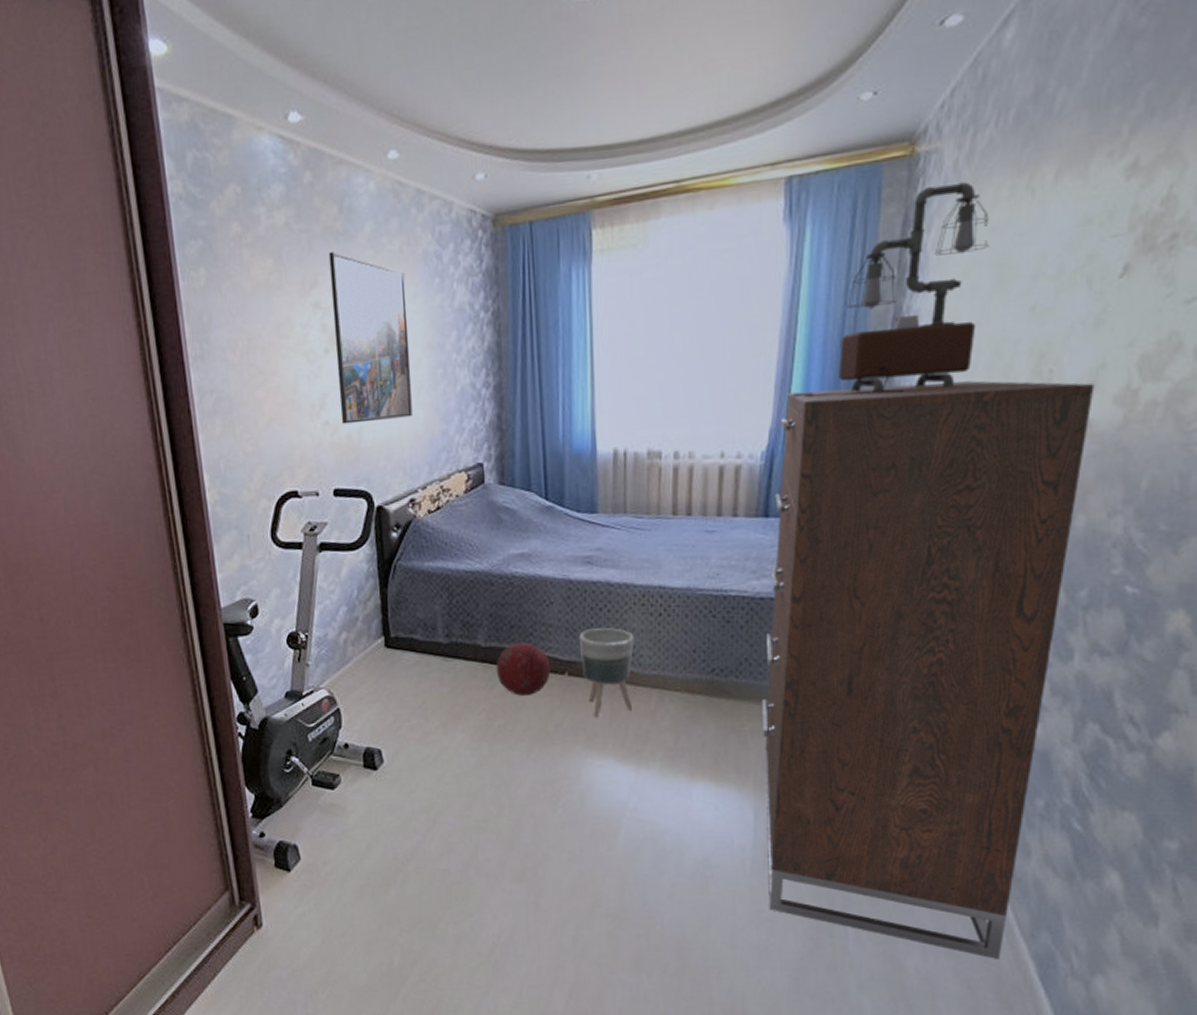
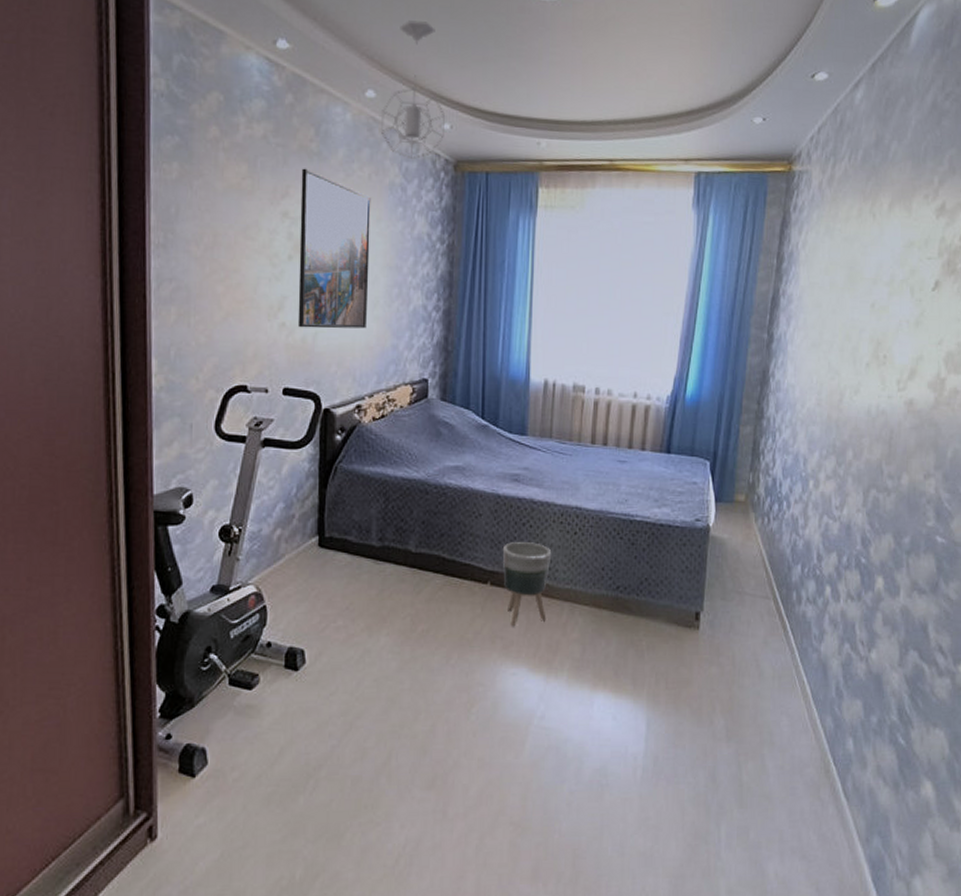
pendant light: none [407,57,479,221] -> present [381,20,446,159]
ball: present [495,642,551,696] -> none [424,550,475,602]
dresser: present [762,380,1095,959] -> none [655,349,915,863]
table lamp: present [793,181,989,398] -> none [694,199,843,360]

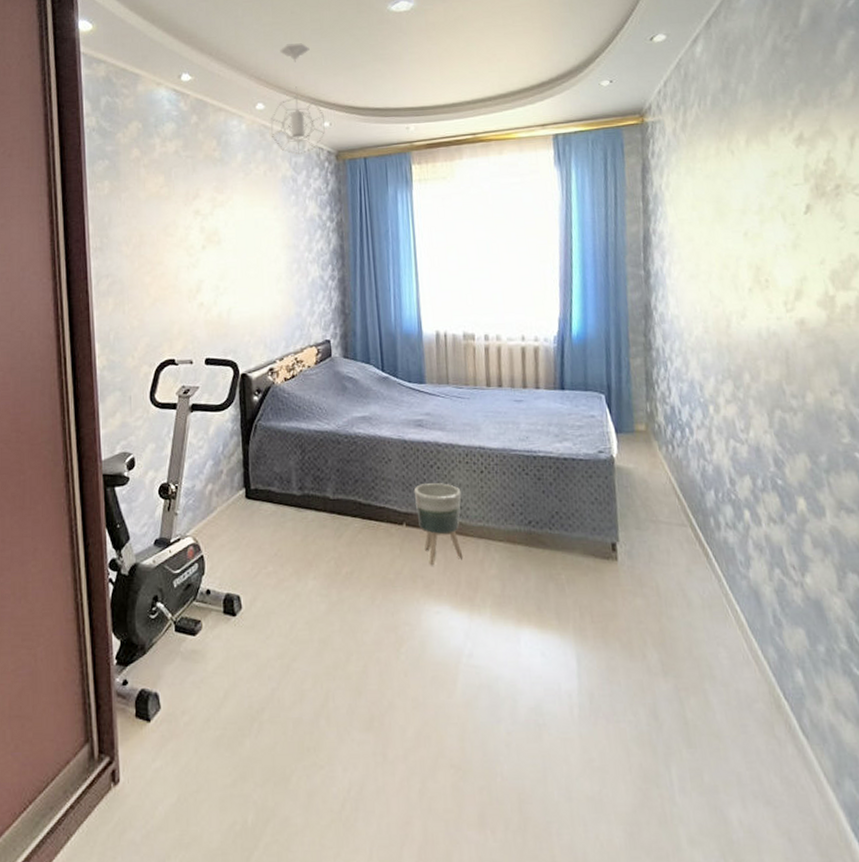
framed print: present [297,168,371,329] -> none [208,173,272,306]

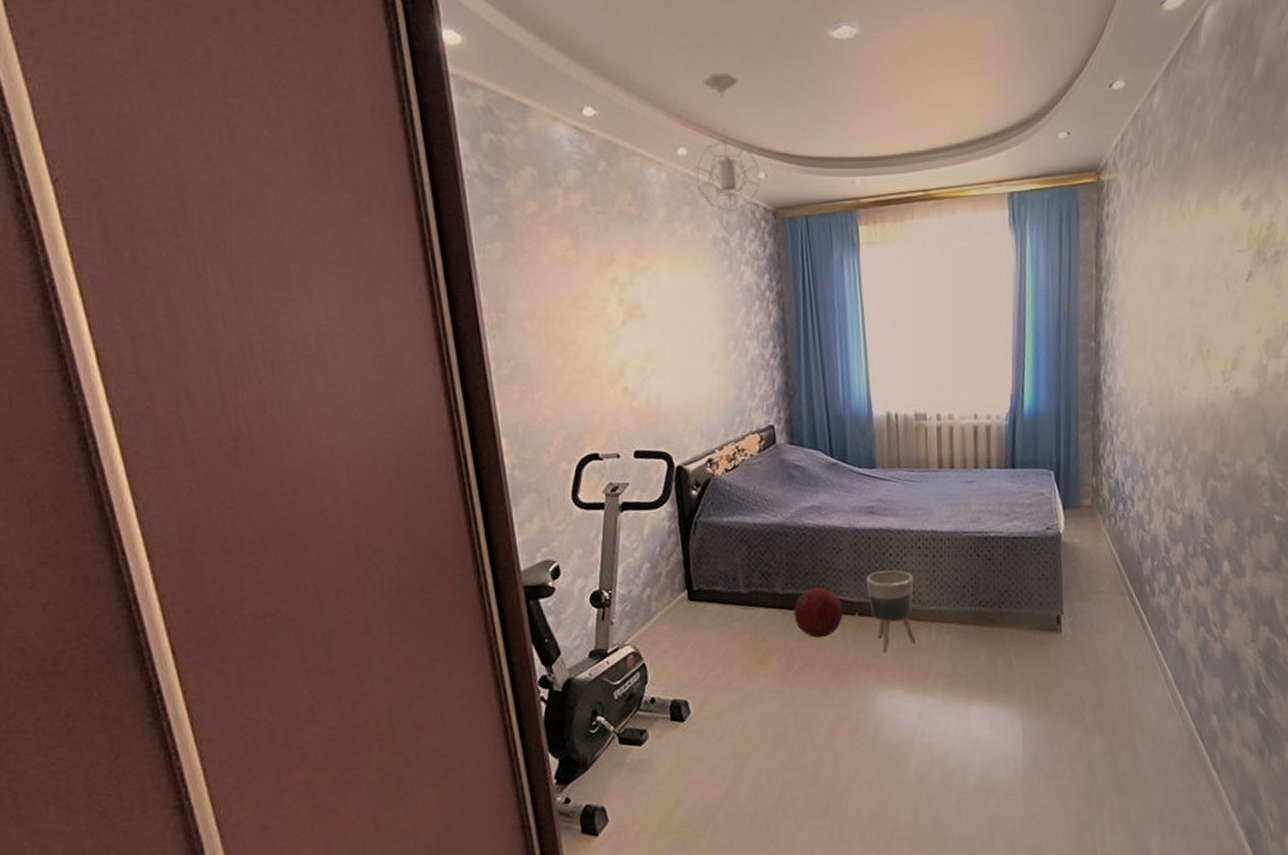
ball: none [343,495,391,544] -> present [793,587,843,638]

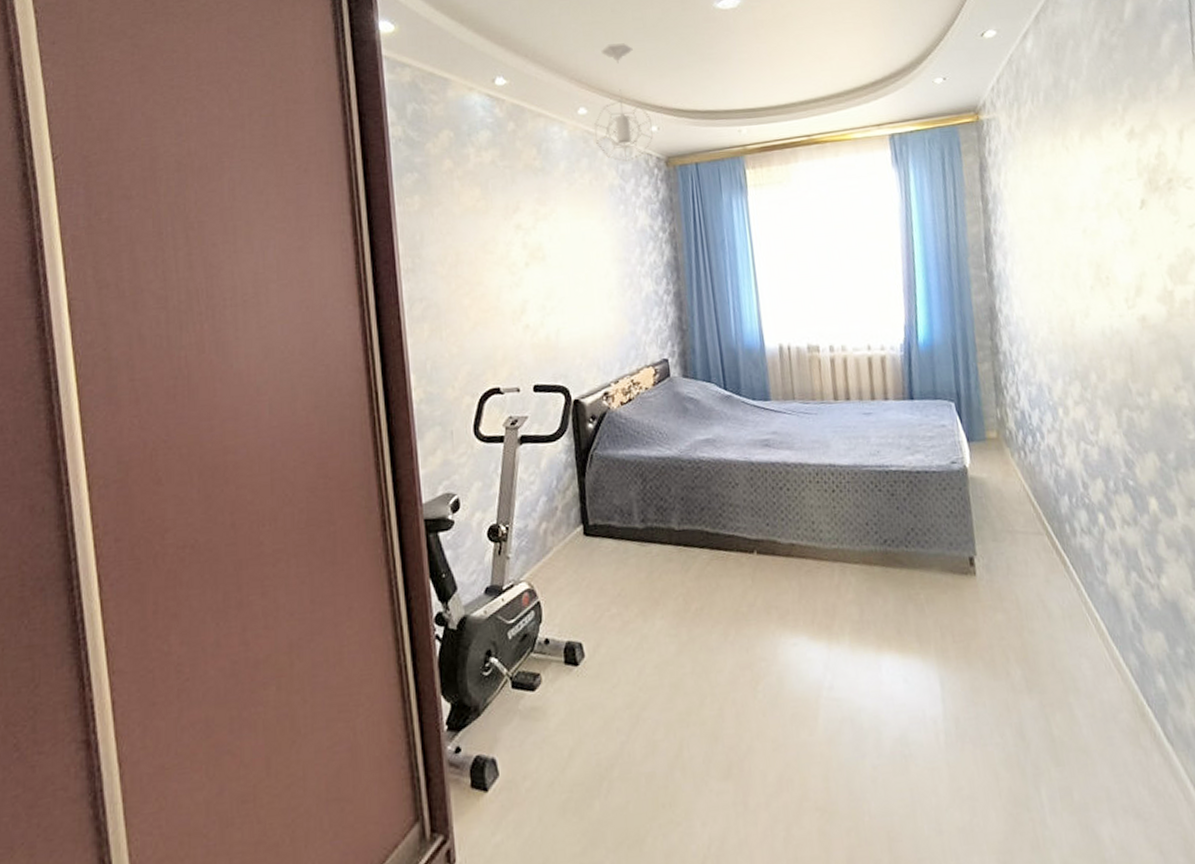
ball: present [793,587,843,638] -> none [689,523,741,577]
planter: present [865,569,916,653] -> none [763,505,819,595]

